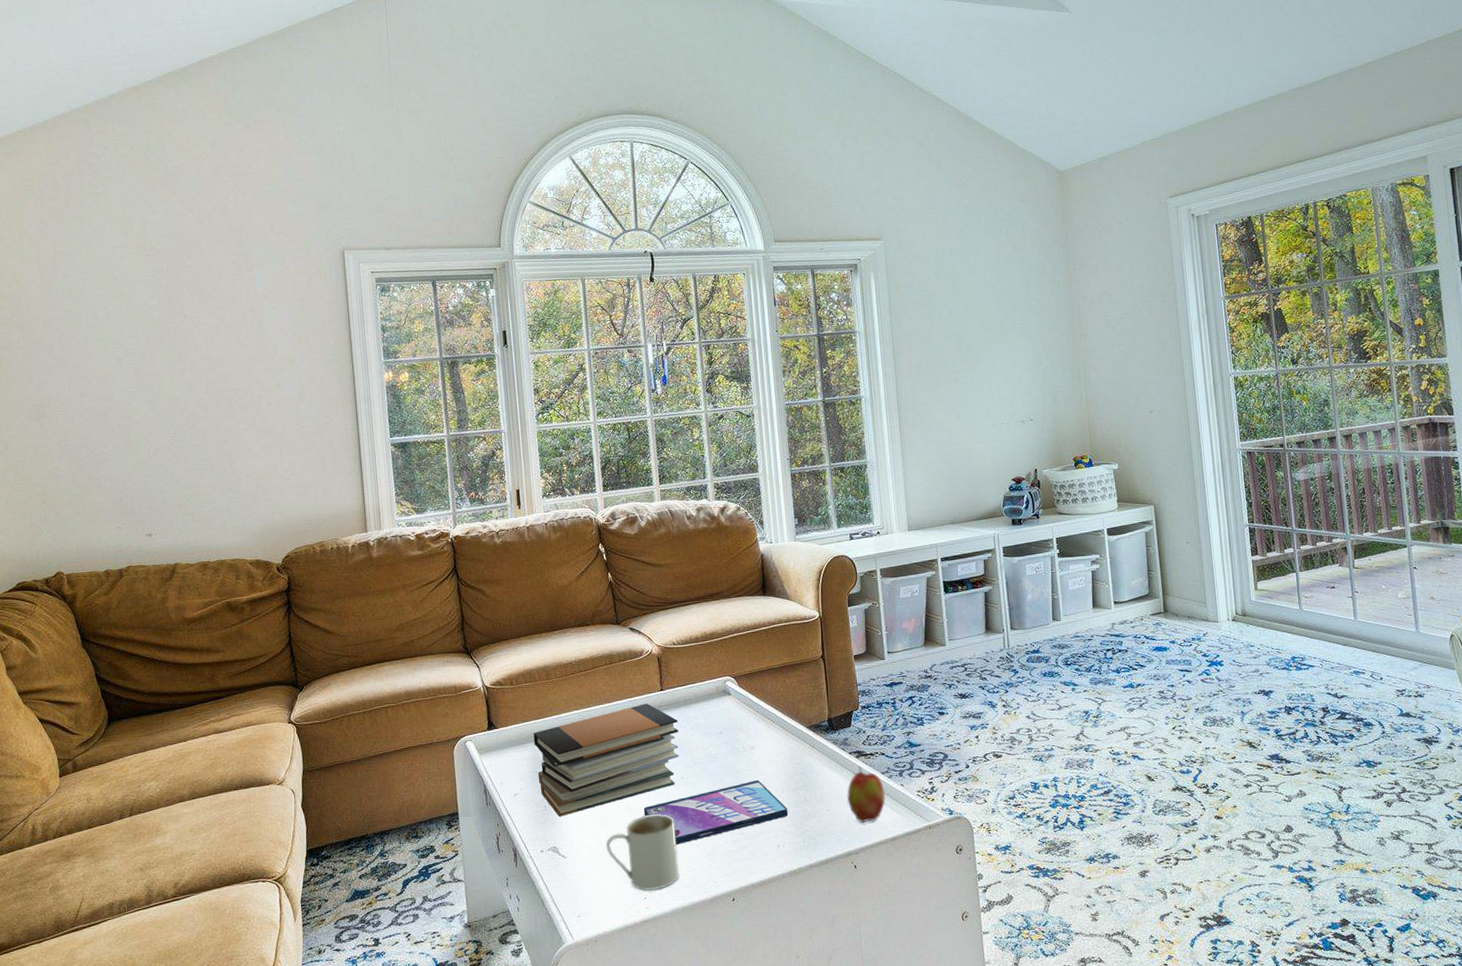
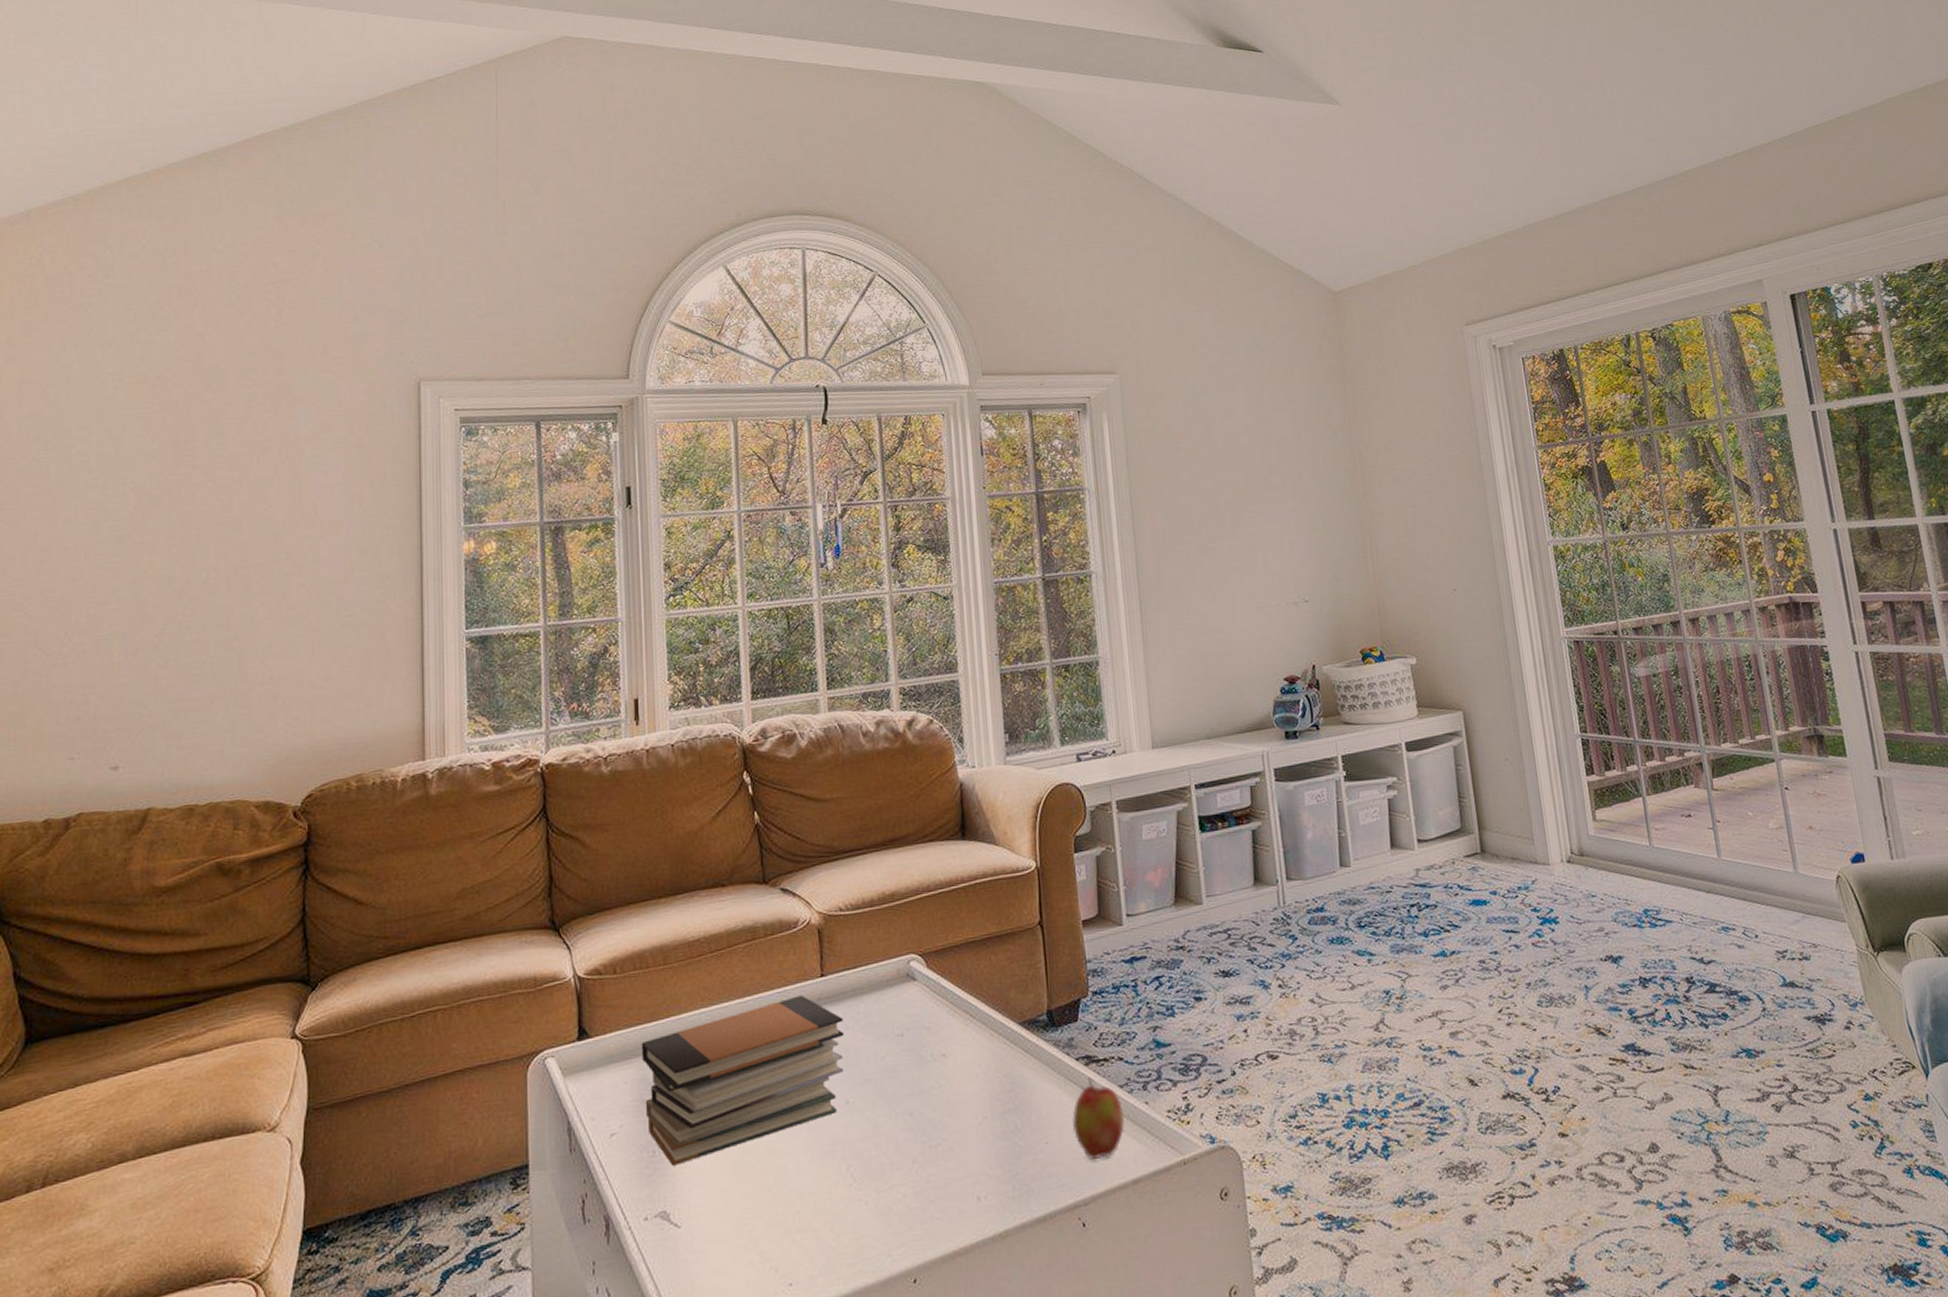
mug: present [606,814,680,891] -> none [737,1157,841,1273]
video game case: present [643,780,789,845] -> none [792,1102,993,1201]

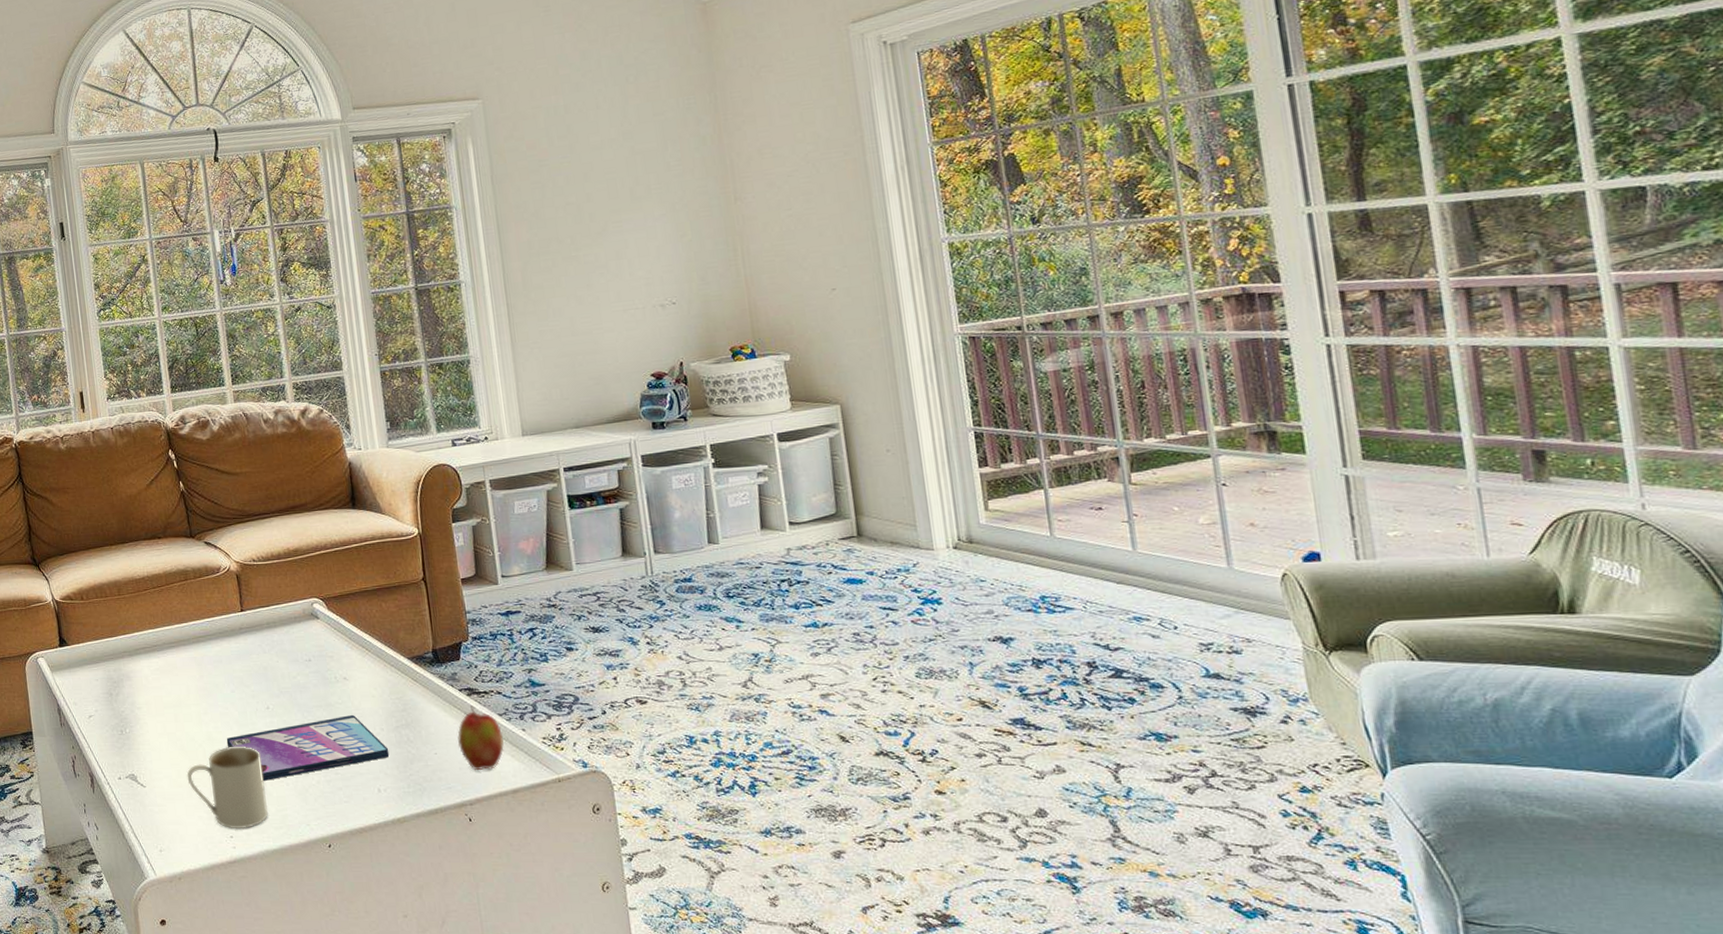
book stack: present [641,995,845,1166] -> none [106,625,264,742]
mug: none [737,1157,841,1273] -> present [187,746,269,829]
video game case: none [792,1102,993,1201] -> present [226,715,390,781]

